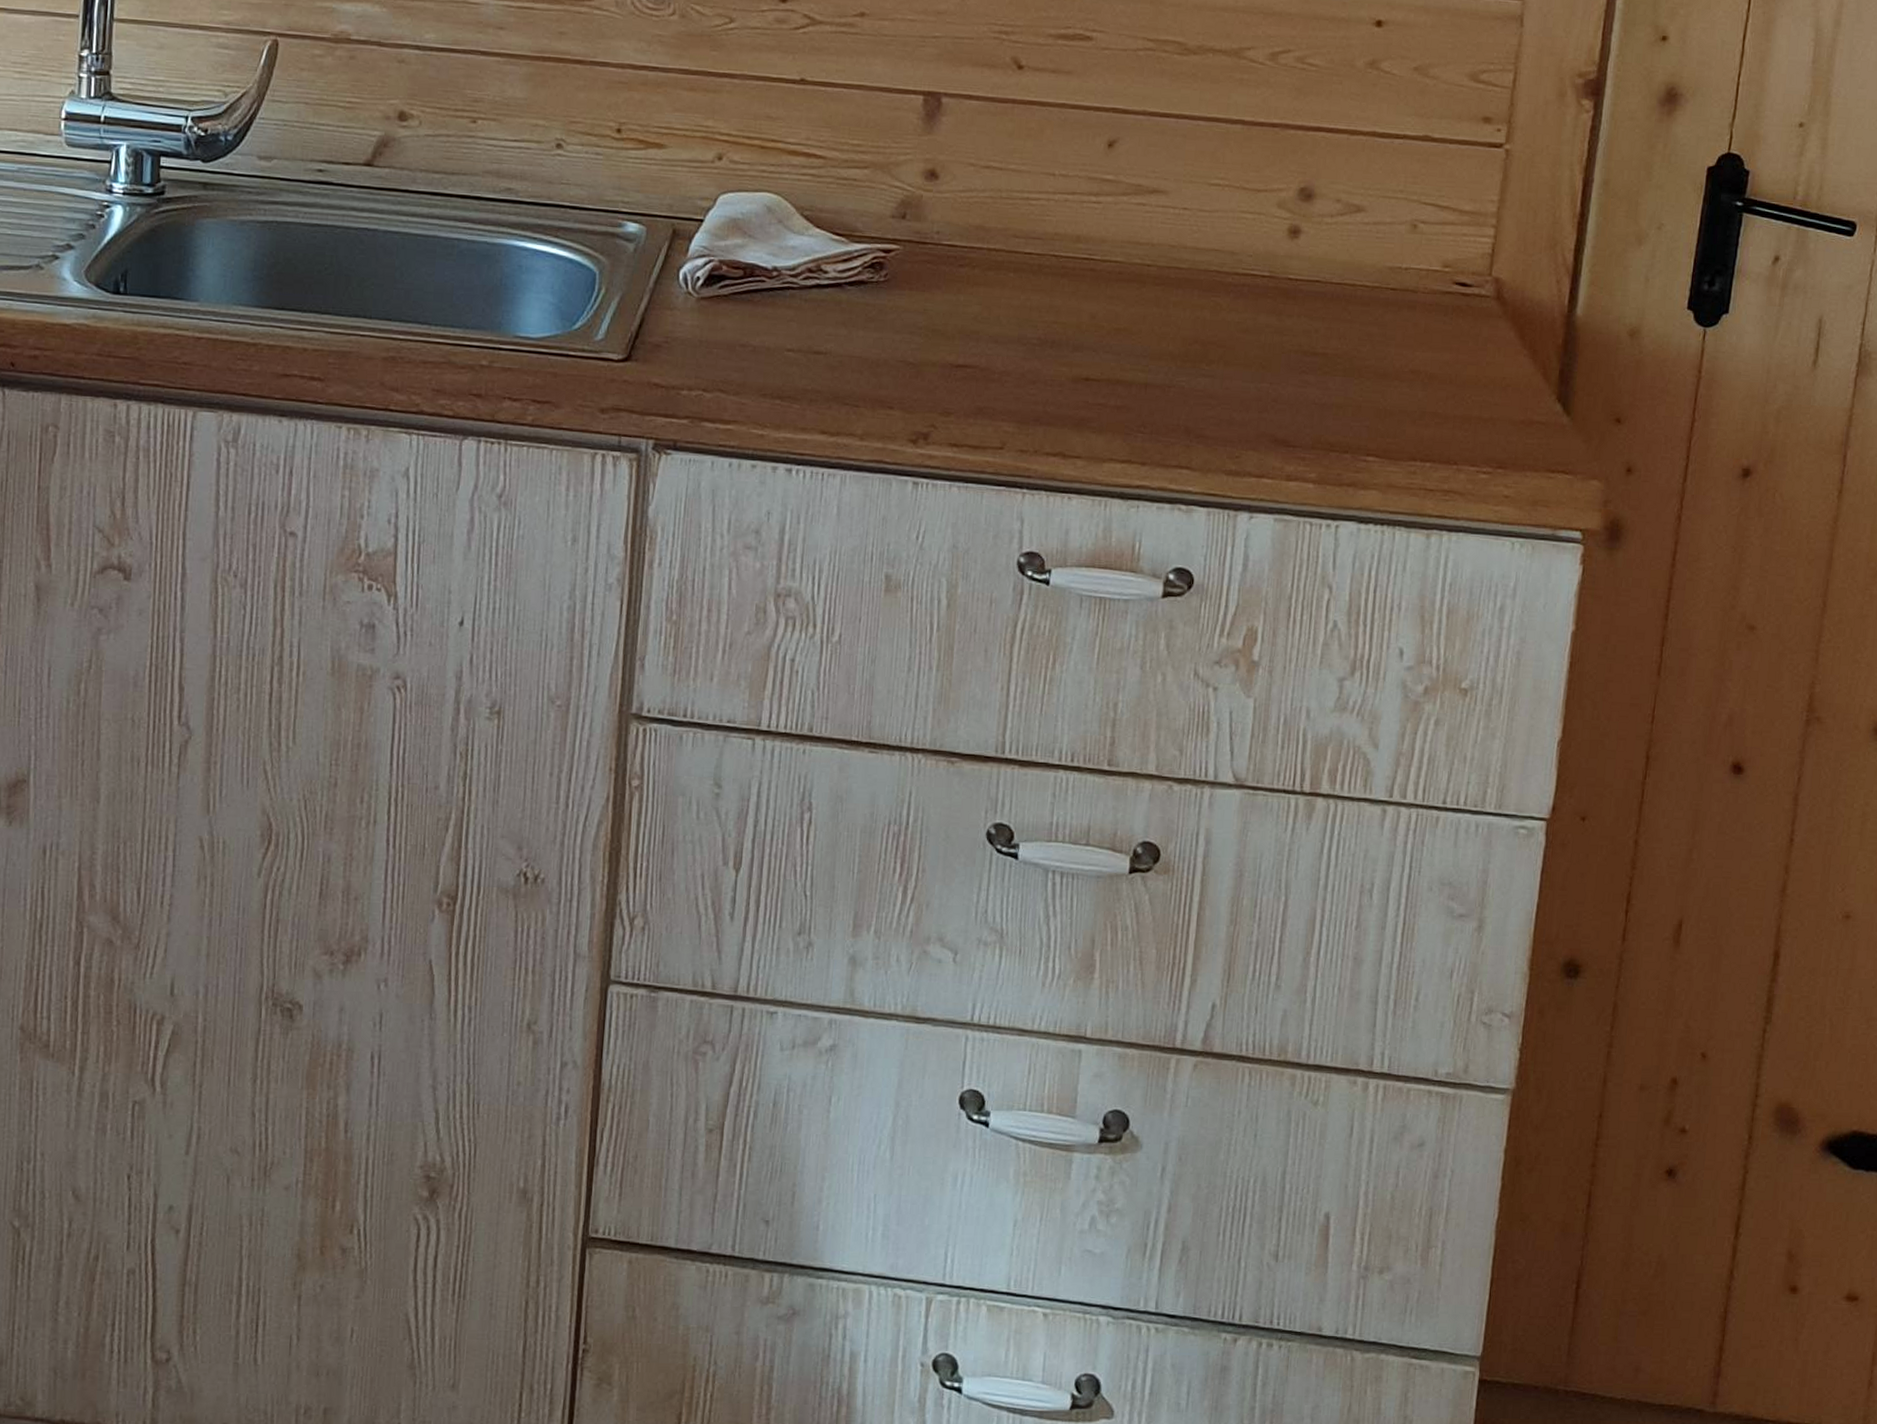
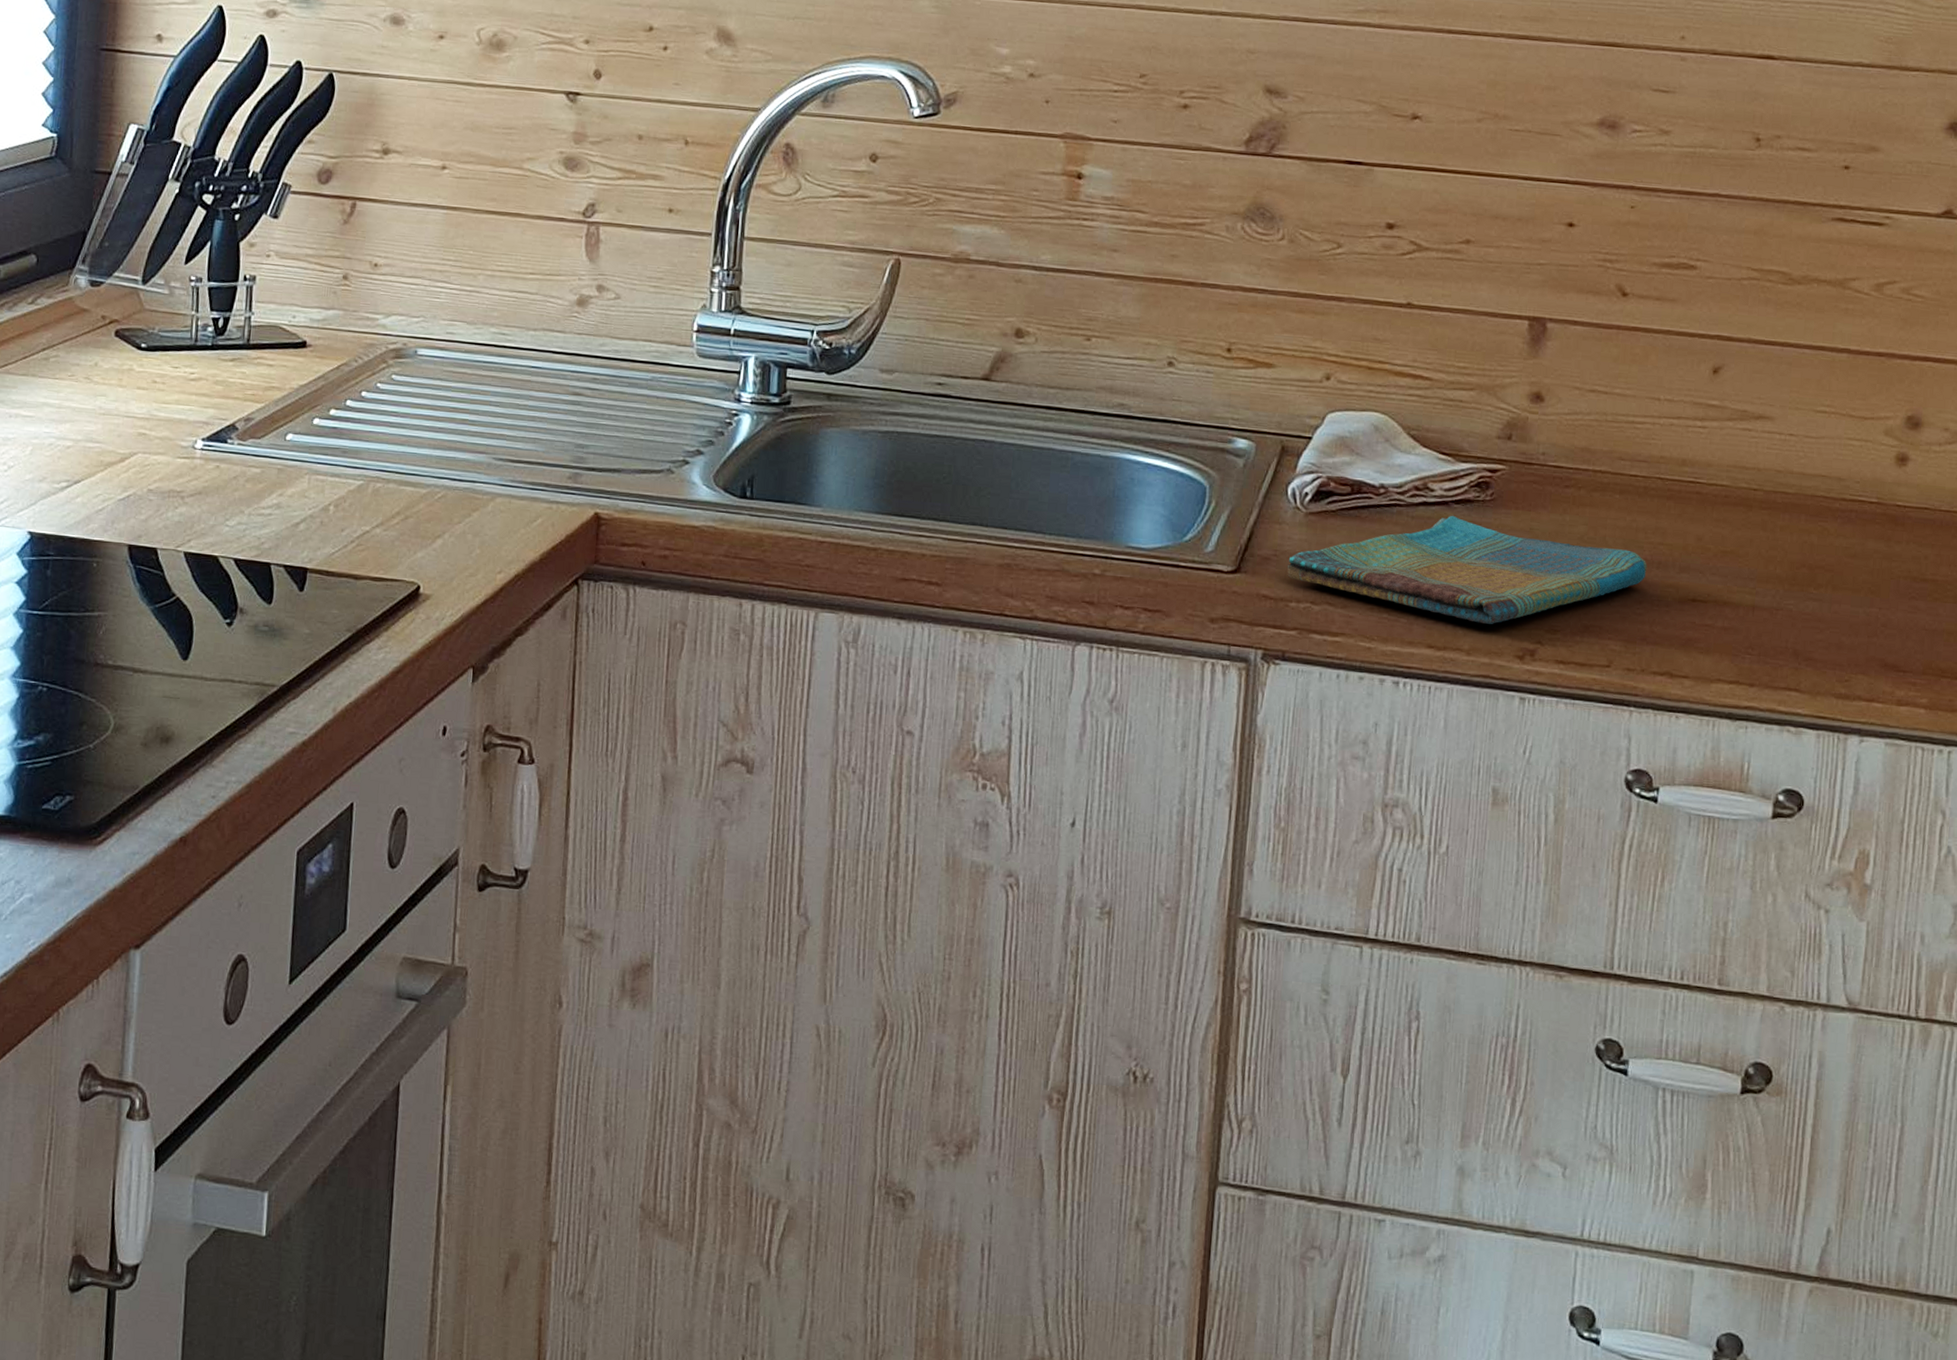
dish towel: none [678,297,1041,408] -> present [1287,515,1647,624]

